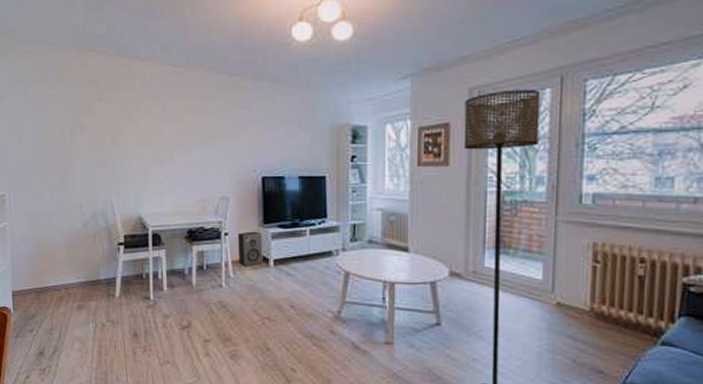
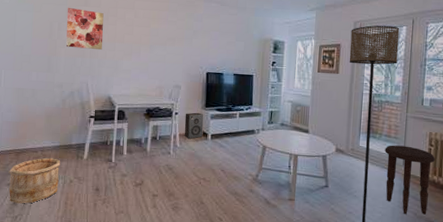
wooden bucket: none [30,297,89,354] -> present [8,157,61,204]
wall art: none [79,105,127,157] -> present [66,7,104,50]
side table: none [523,263,603,361] -> present [385,145,435,215]

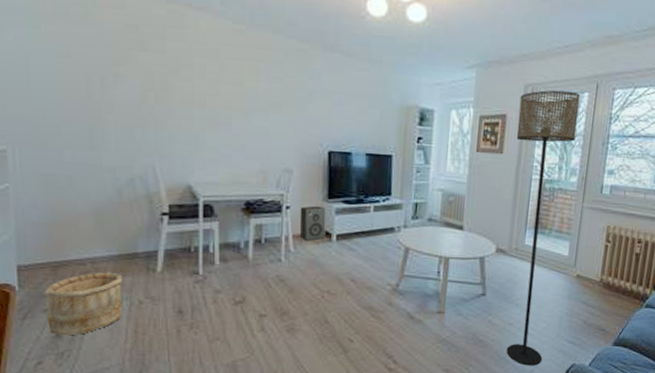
wall art: present [66,7,104,50] -> none [112,51,174,117]
side table: present [385,145,435,215] -> none [553,242,612,323]

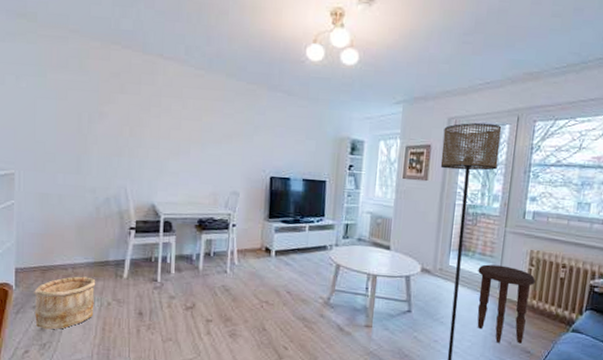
speaker: present [299,205,326,241] -> none [243,224,267,256]
side table: none [553,242,612,323] -> present [477,264,536,344]

